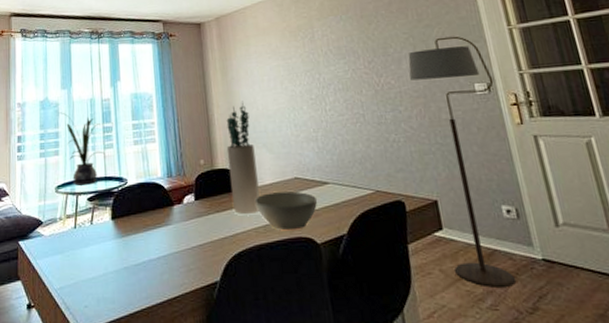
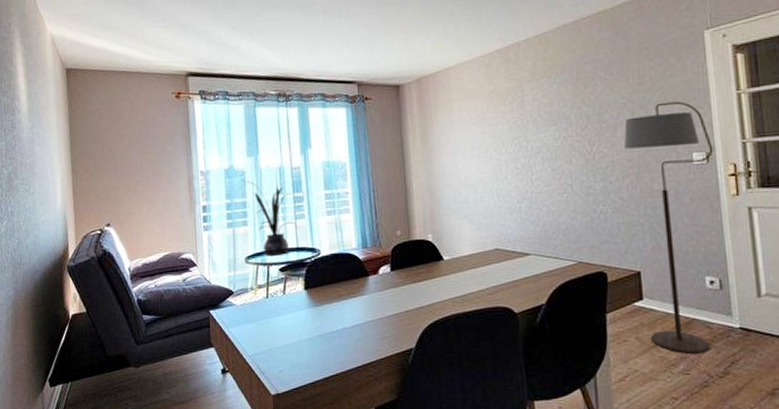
vase: present [226,101,260,215] -> none [424,170,458,286]
bowl: present [254,191,318,231] -> none [452,262,518,301]

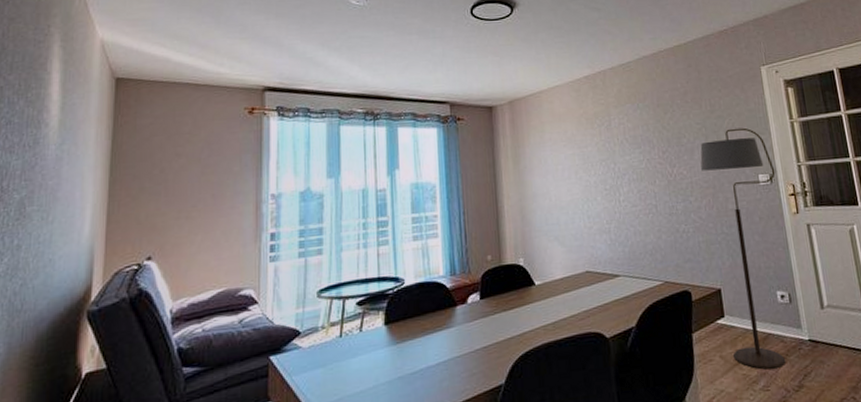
house plant: present [246,181,296,256] -> none [324,204,379,289]

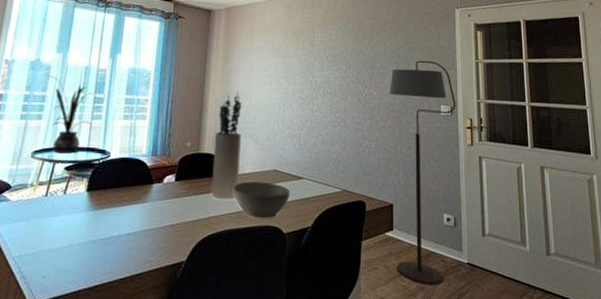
house plant: none [324,204,379,289] -> present [50,75,92,154]
vase: none [516,191,550,313] -> present [210,91,242,201]
bowl: none [544,285,608,327] -> present [232,181,291,219]

